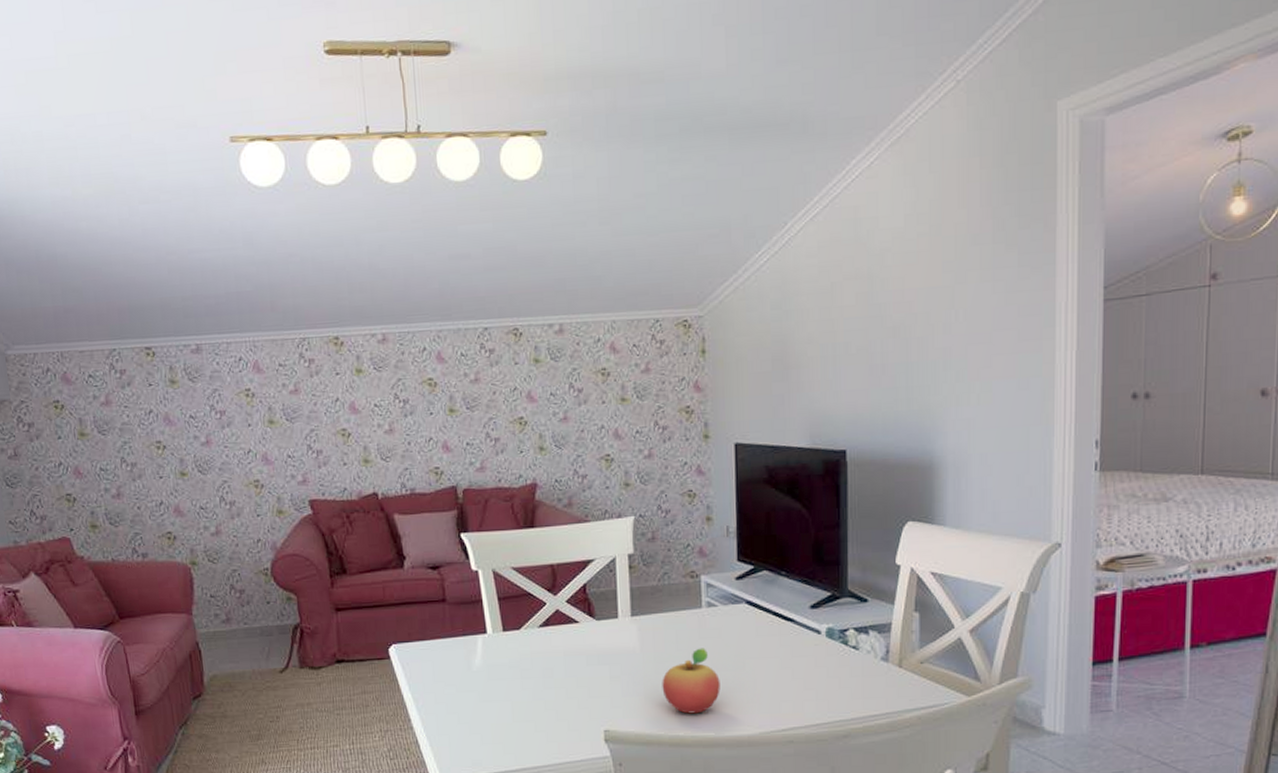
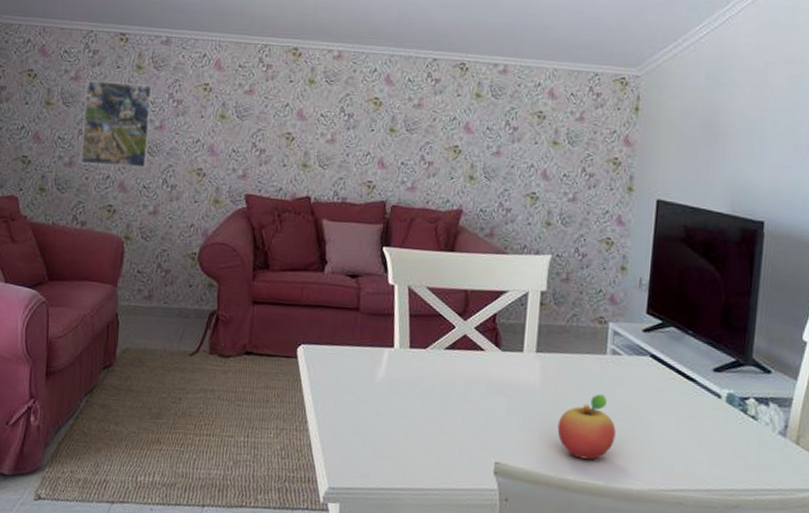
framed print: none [118,399,200,493] -> present [81,80,152,168]

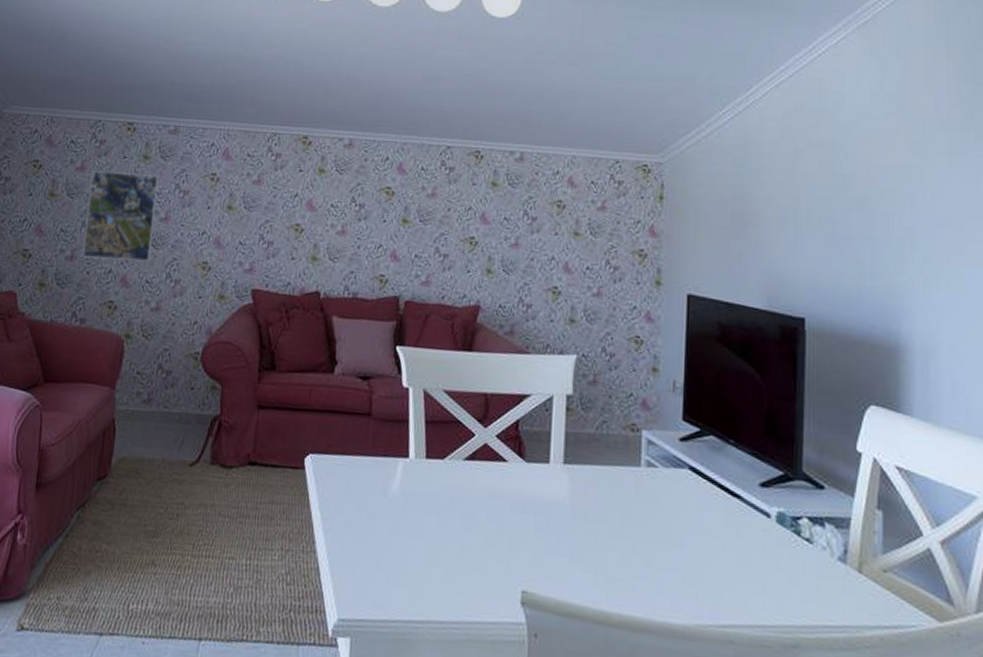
fruit: present [557,394,616,460] -> none [590,512,655,589]

